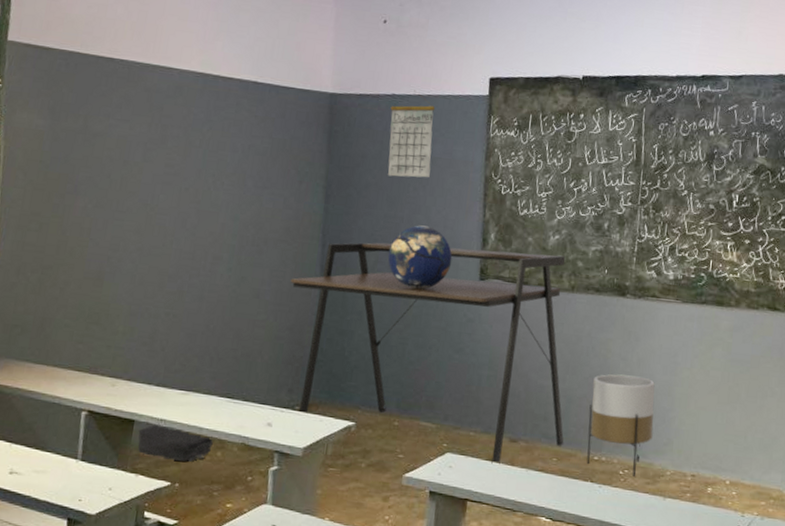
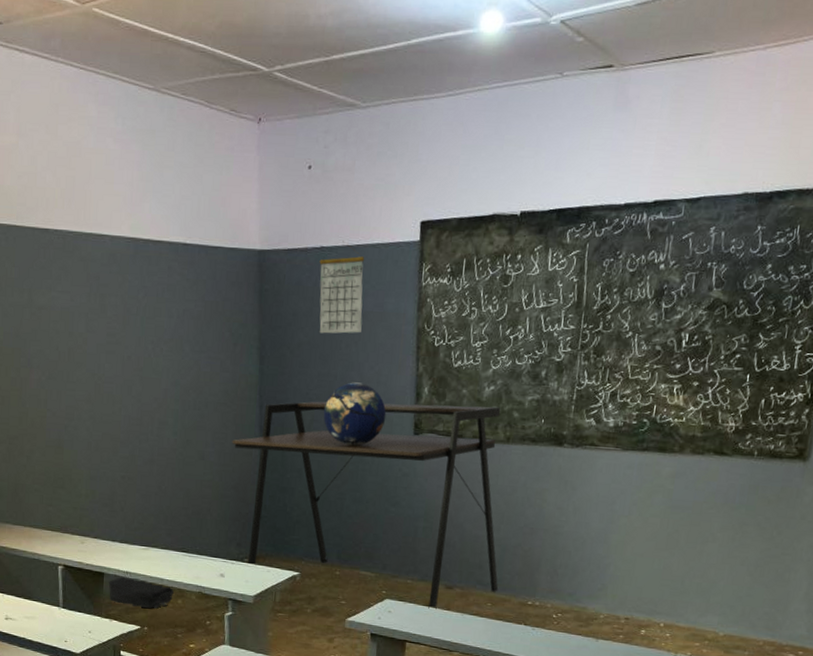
planter: present [586,374,655,476] -> none [520,523,591,620]

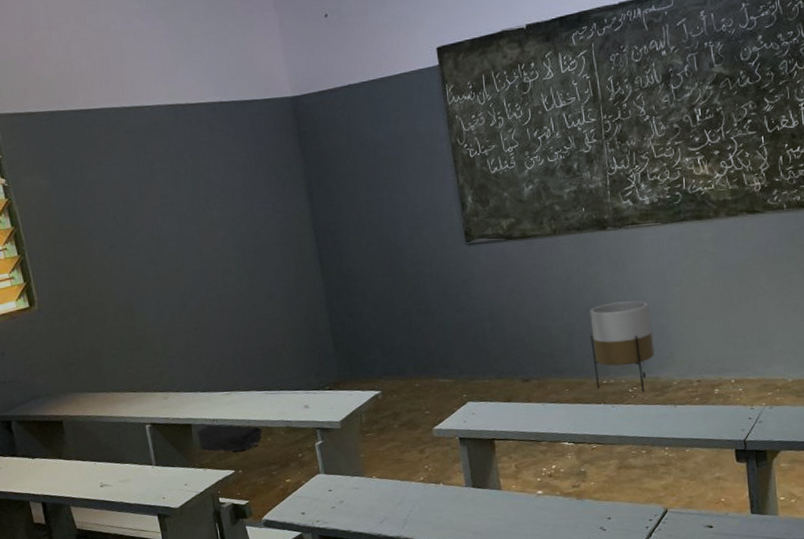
desk: present [232,401,501,610] -> none [295,203,573,404]
calendar: present [319,241,365,334] -> none [349,76,400,164]
globe: present [323,382,387,447] -> none [377,202,437,263]
planter: none [520,523,591,620] -> present [590,300,655,392]

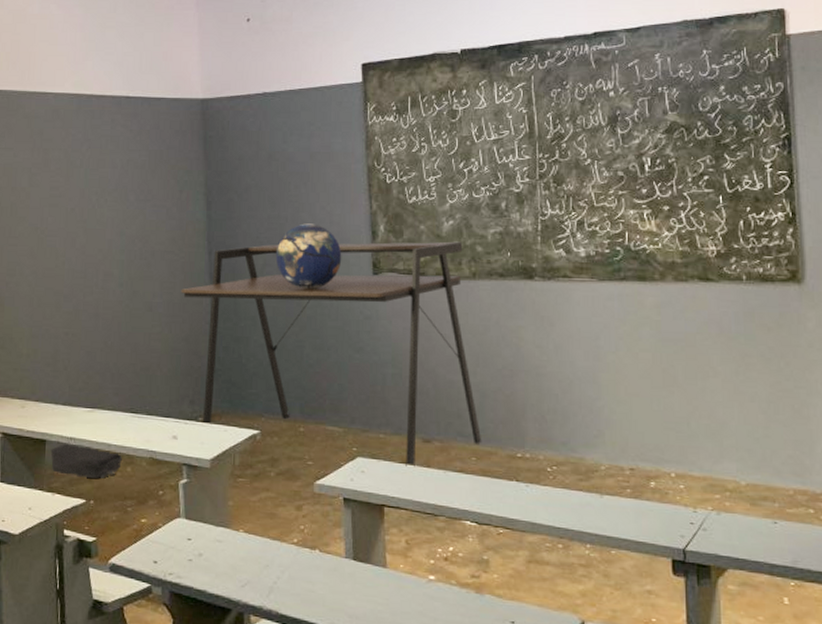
desk: none [295,203,573,404] -> present [181,241,482,467]
globe: none [377,202,437,263] -> present [275,223,342,290]
planter: present [590,300,655,392] -> none [506,363,580,473]

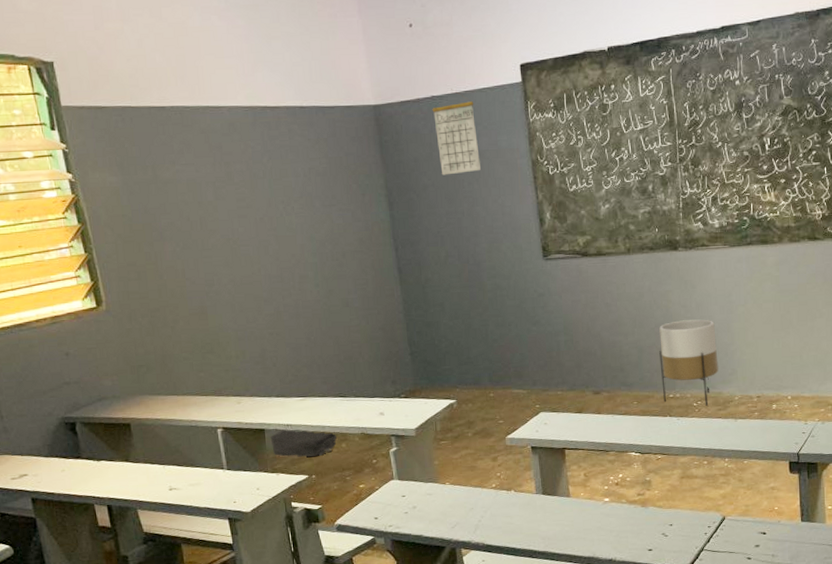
desk: present [181,241,482,467] -> none [373,222,642,415]
calendar: none [263,86,310,176] -> present [432,89,481,175]
globe: present [275,223,342,290] -> none [456,216,515,276]
planter: none [506,363,580,473] -> present [659,319,719,406]

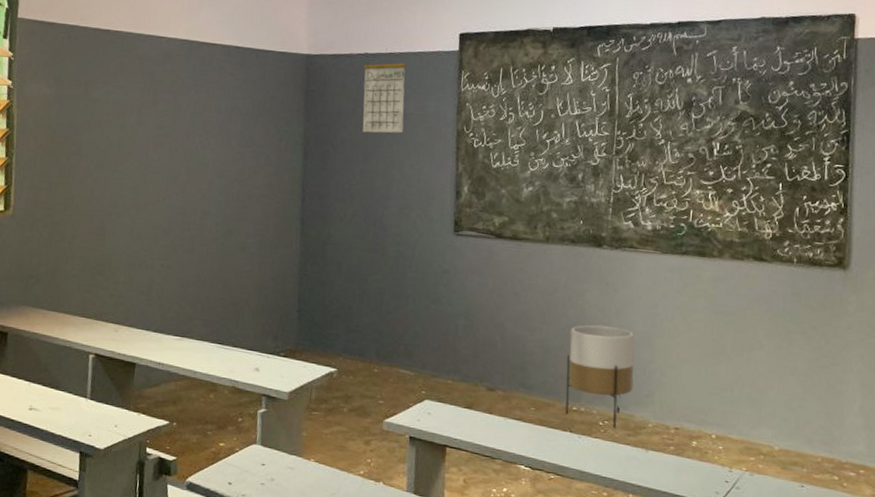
backpack: present [270,428,337,457] -> none [139,366,206,403]

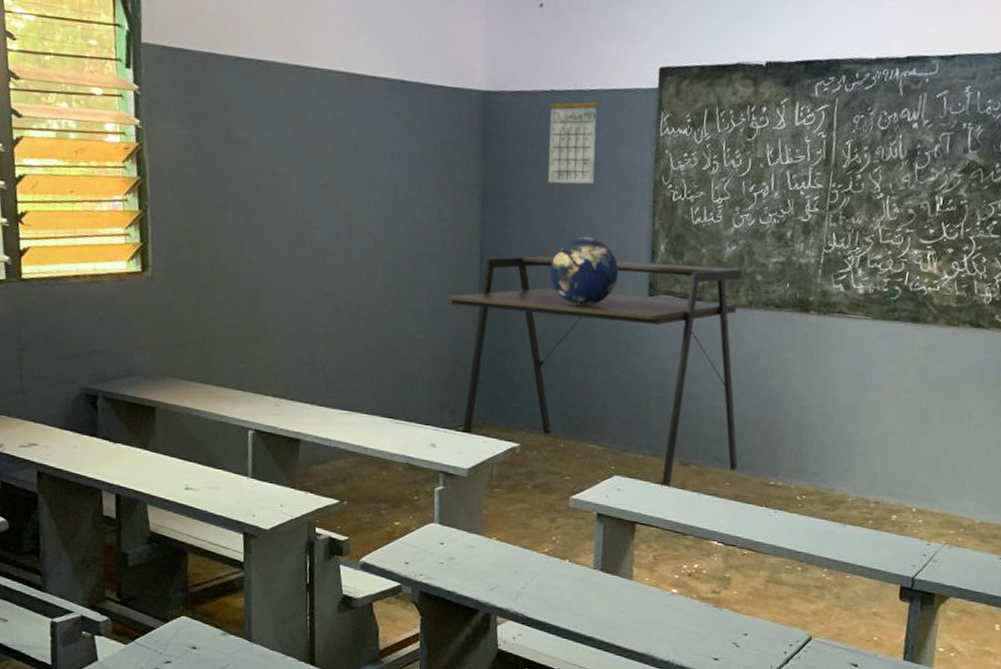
desk: none [273,196,542,413] -> present [448,256,743,488]
globe: none [364,179,427,242] -> present [549,237,619,307]
planter: present [565,325,635,428] -> none [762,396,839,502]

